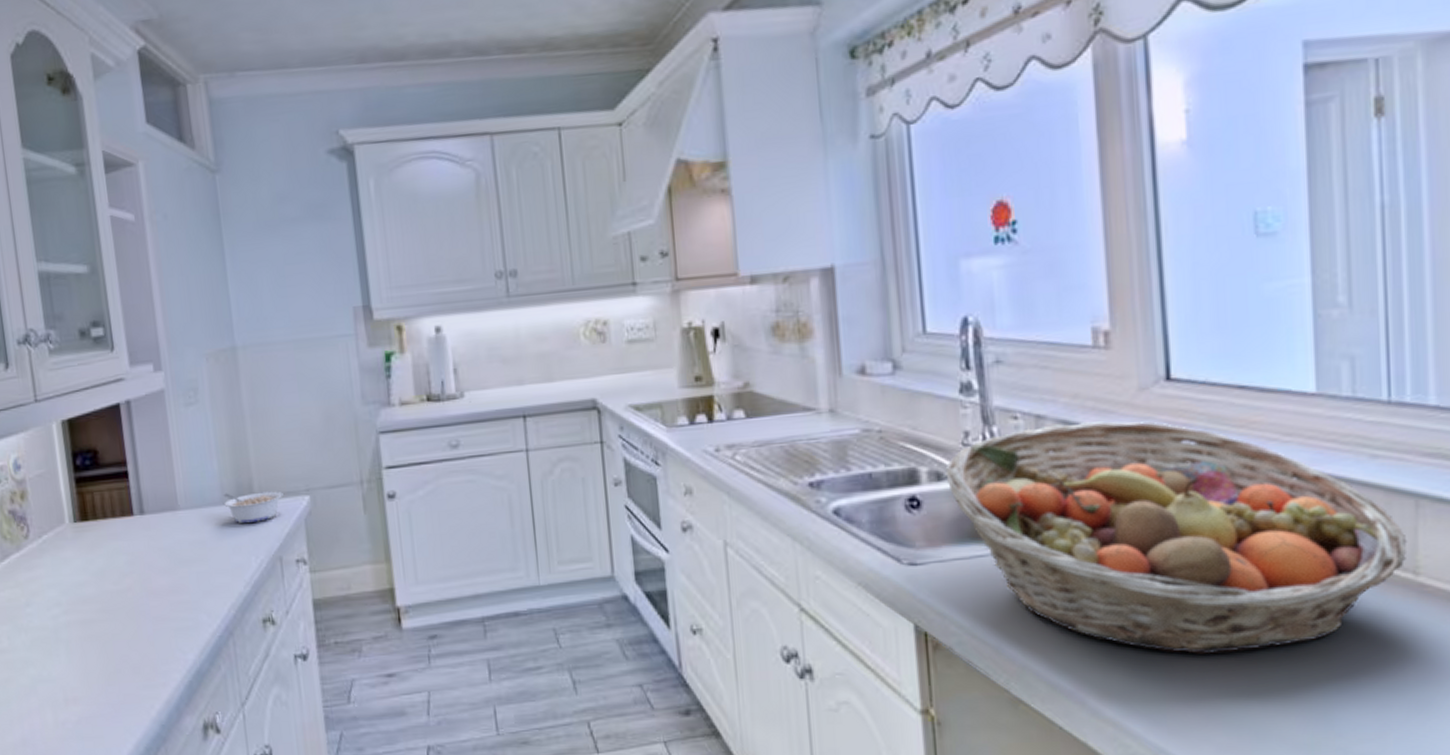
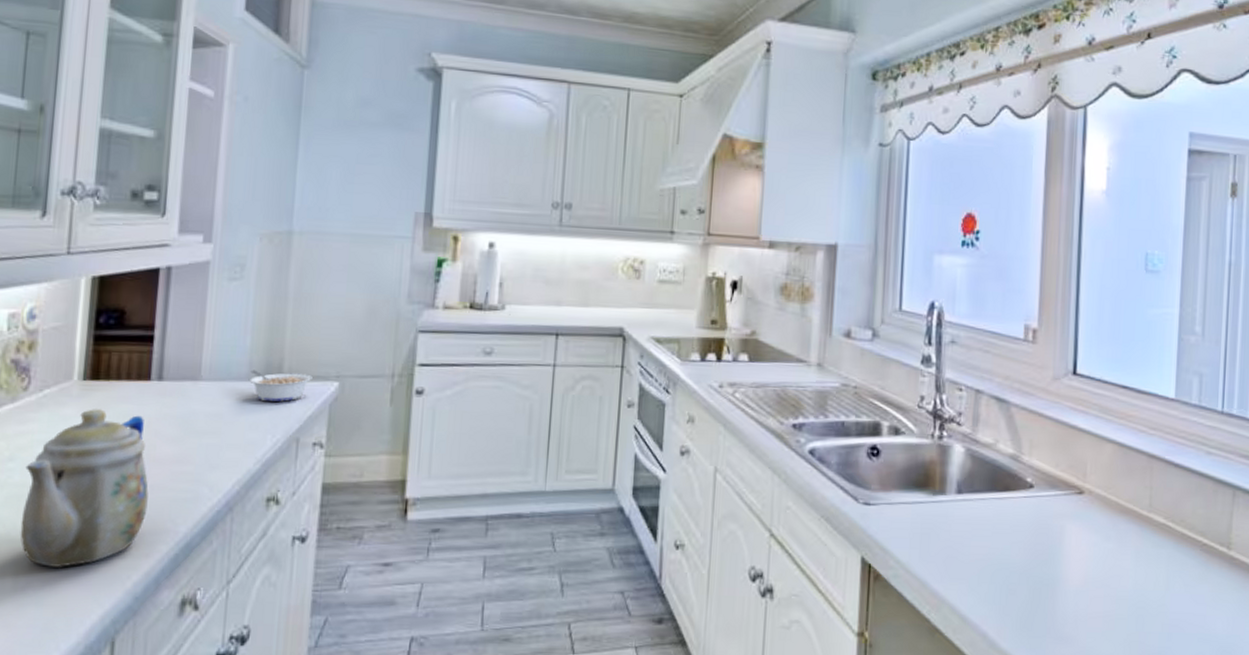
teapot: none [42,549,156,702] -> present [20,409,149,567]
fruit basket: present [945,421,1408,654] -> none [902,399,1226,601]

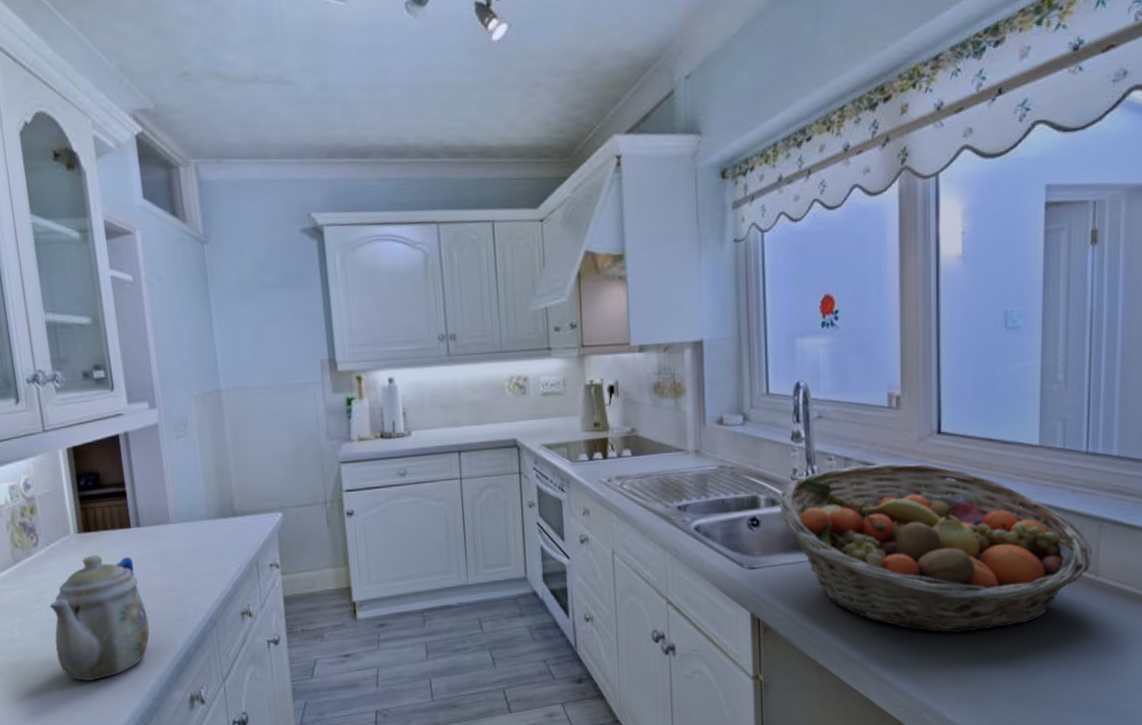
legume: present [250,369,313,402] -> none [209,509,260,534]
fruit basket: none [902,399,1226,601] -> present [778,463,1093,633]

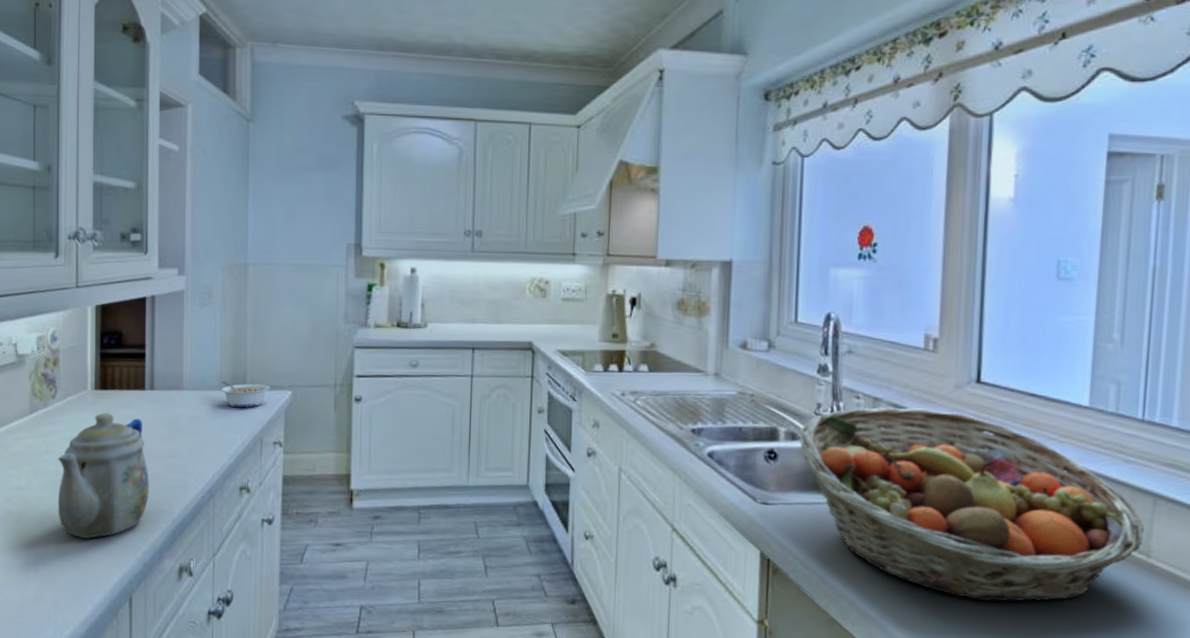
legume: none [209,509,260,534] -> present [221,381,270,407]

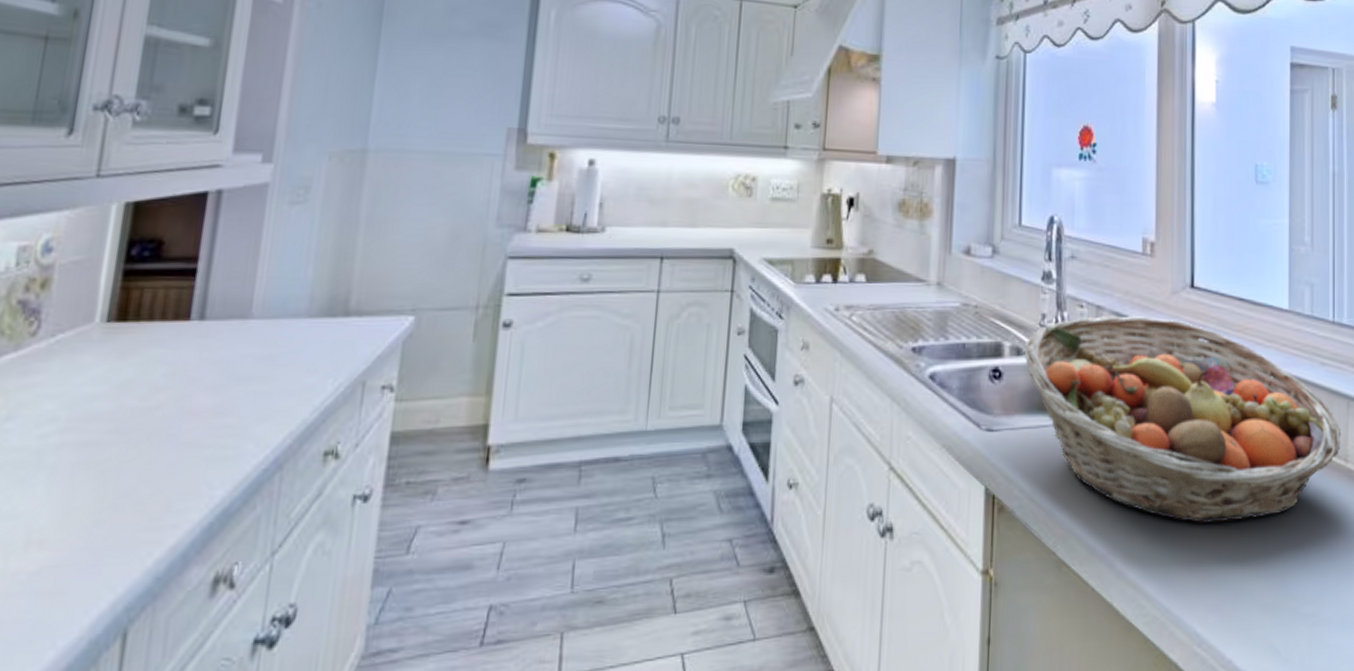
teapot: present [58,413,149,538] -> none [14,355,181,546]
legume: present [221,381,270,407] -> none [310,304,384,340]

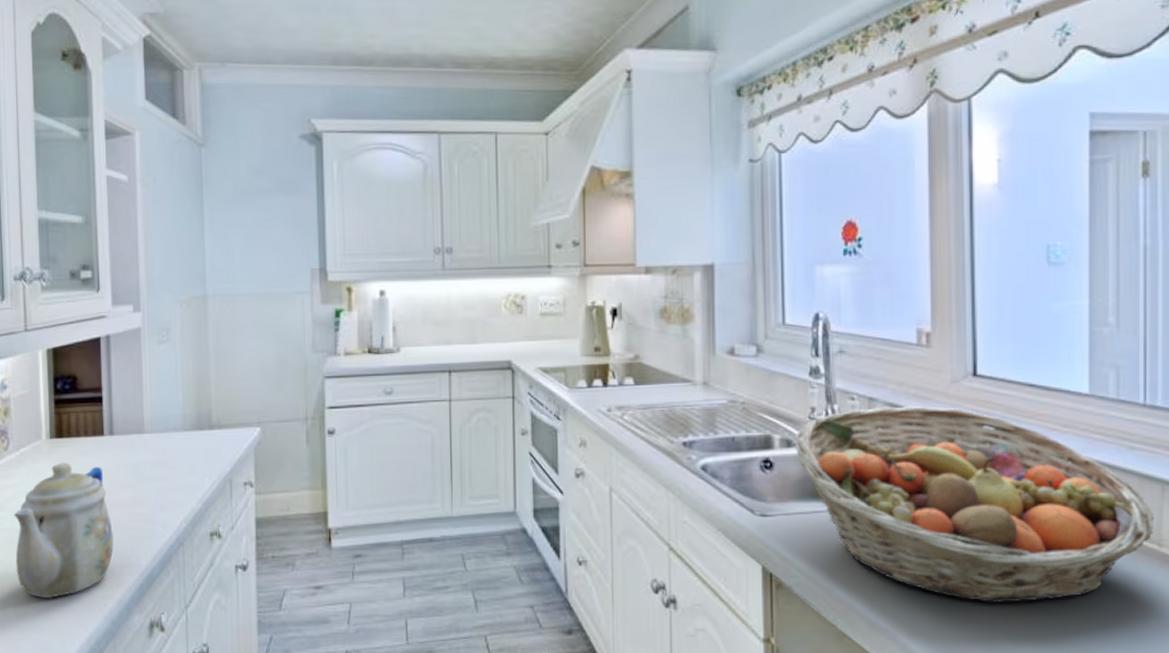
teapot: none [14,355,181,546] -> present [14,463,114,598]

